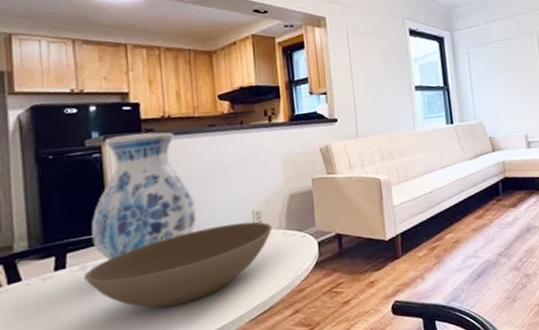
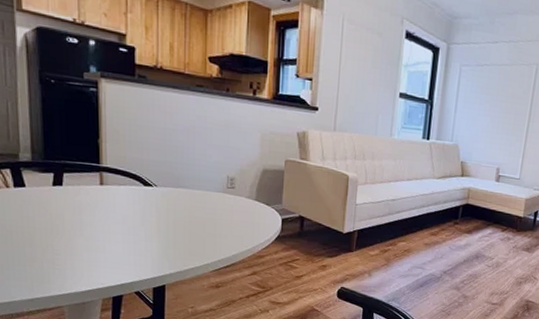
bowl: present [83,221,273,308] -> none [76,180,243,242]
vase: present [91,132,197,261] -> none [85,75,178,189]

